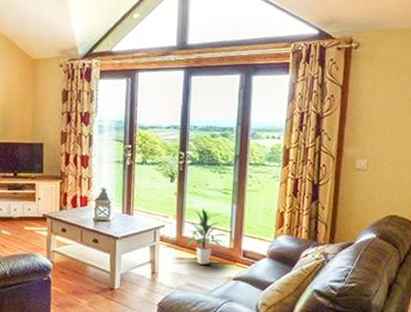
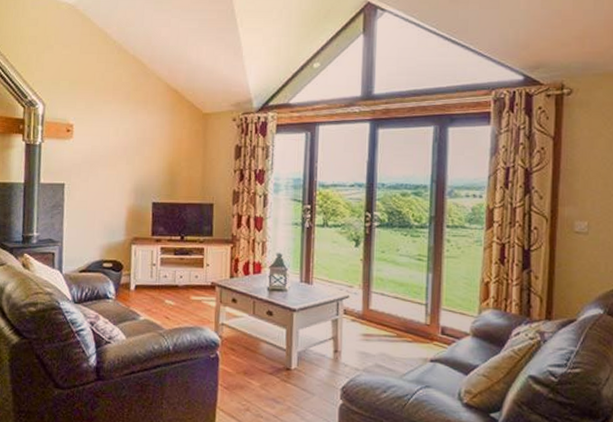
indoor plant: present [187,207,229,265] -> none [374,276,424,343]

